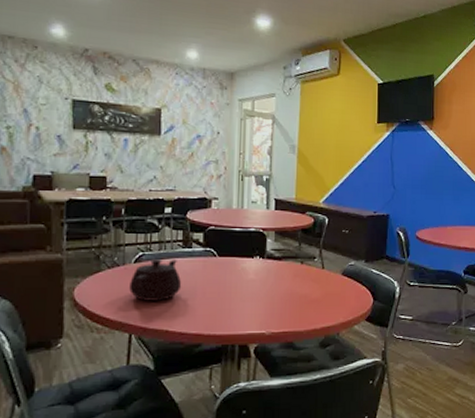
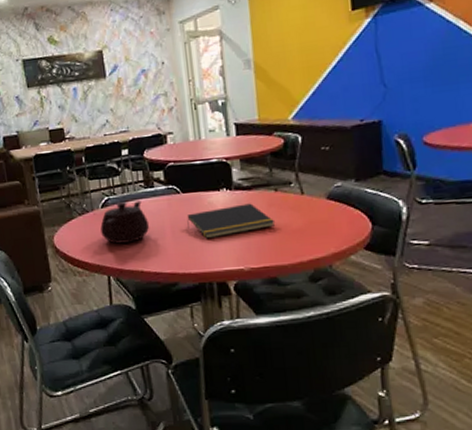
notepad: none [219,272,298,303] -> present [187,203,276,239]

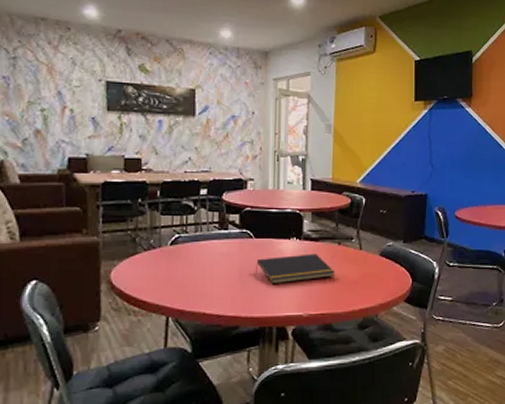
teapot: present [100,201,150,244] -> none [166,241,219,284]

